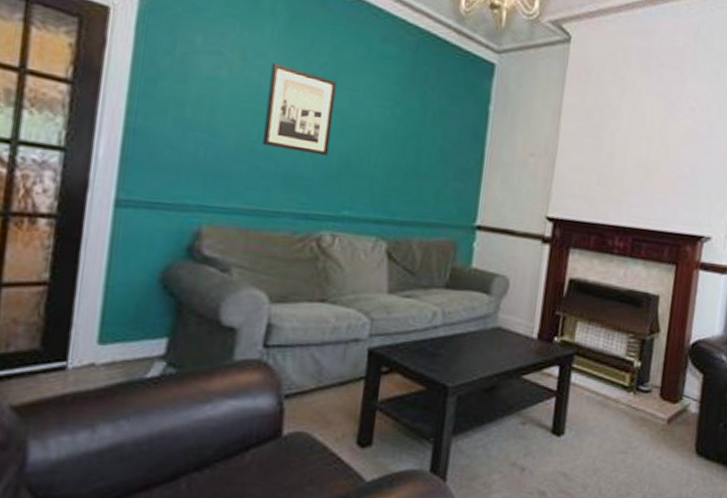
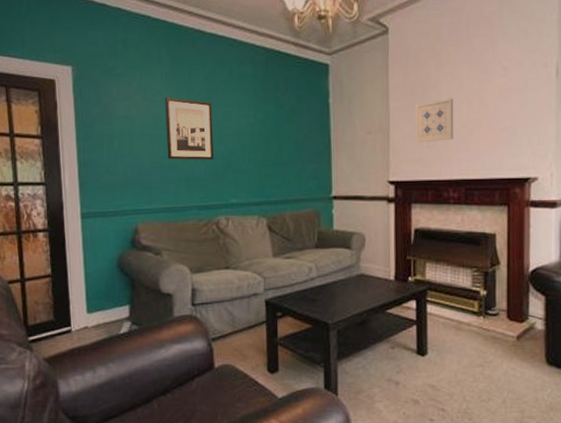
wall art: none [585,130,633,180] -> present [415,98,454,143]

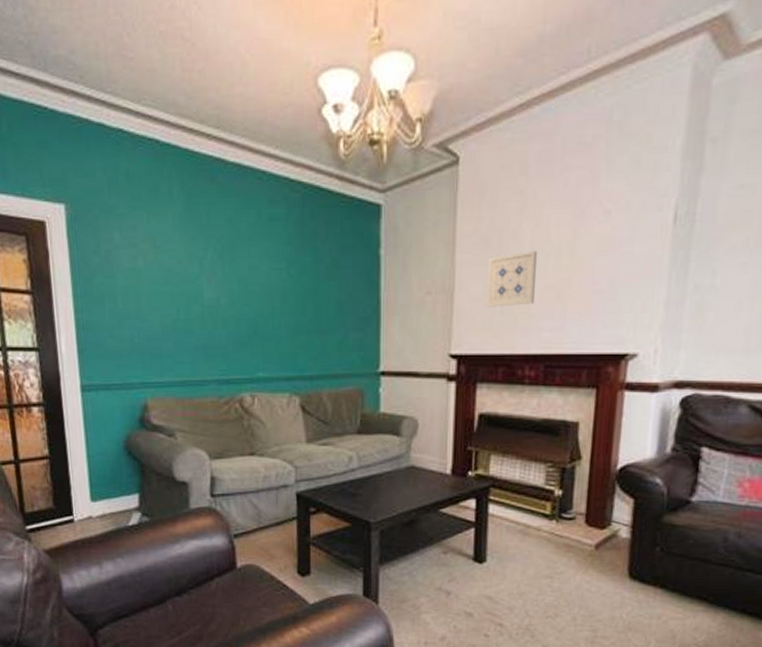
wall art: present [165,97,214,160] -> none [178,245,237,324]

